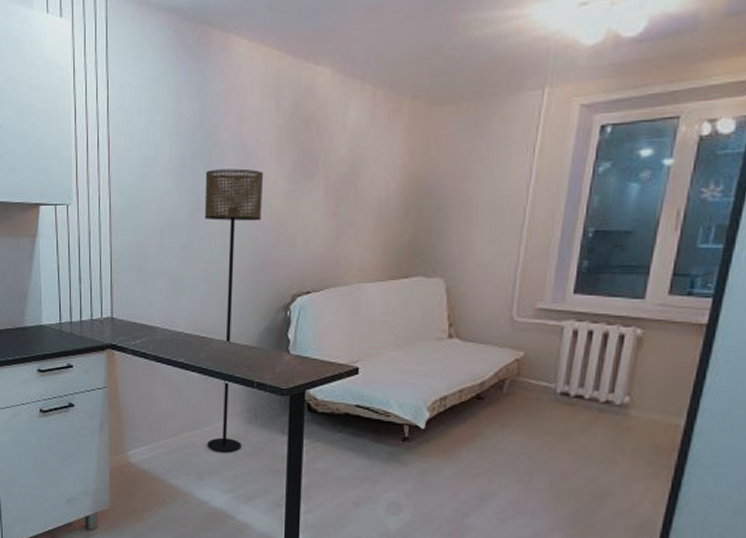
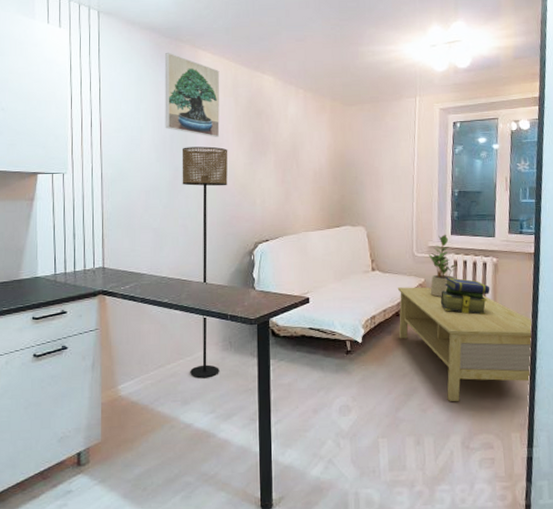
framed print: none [185,41,258,156] -> present [164,52,220,137]
coffee table: none [479,362,687,516] -> present [397,287,532,402]
potted plant: none [530,292,578,378] -> present [428,234,457,297]
stack of books: none [544,352,625,406] -> present [440,277,490,315]

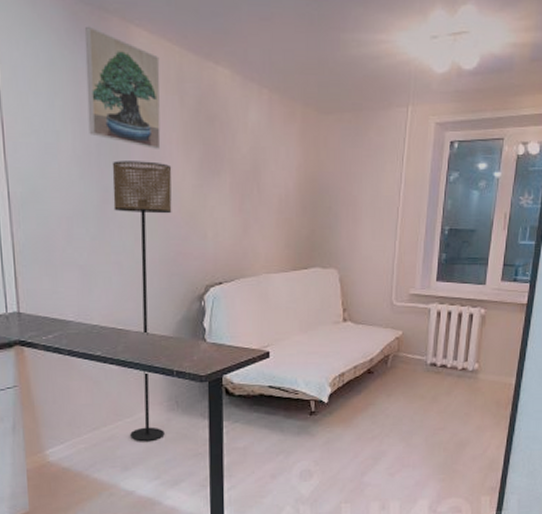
coffee table: present [397,287,532,402] -> none [370,340,516,466]
potted plant: present [428,234,457,297] -> none [408,280,441,352]
stack of books: present [440,277,490,315] -> none [418,330,475,372]

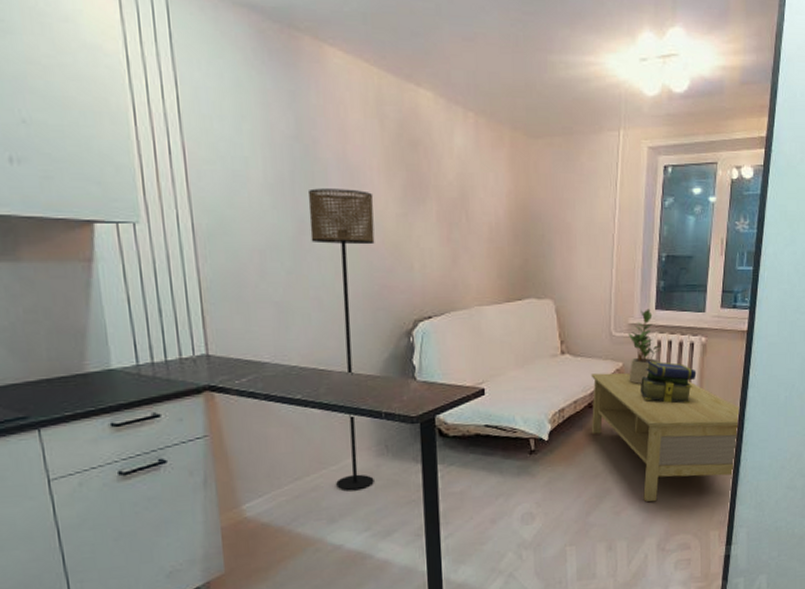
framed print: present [84,26,161,149] -> none [273,45,361,176]
coffee table: none [370,340,516,466] -> present [591,373,740,502]
potted plant: none [408,280,441,352] -> present [628,308,661,384]
stack of books: none [418,330,475,372] -> present [640,361,697,403]

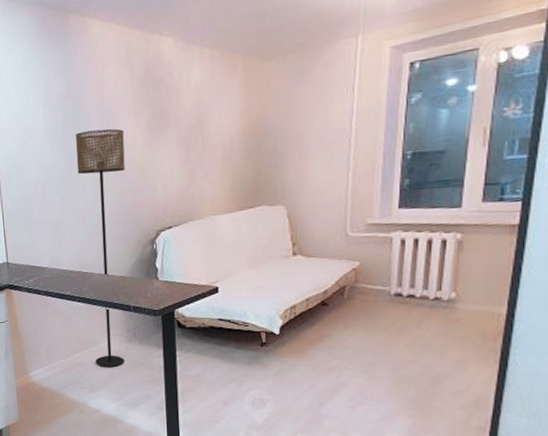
coffee table: present [591,373,740,502] -> none [324,272,508,400]
potted plant: present [628,308,661,384] -> none [366,208,405,283]
stack of books: present [640,361,697,403] -> none [379,259,450,302]

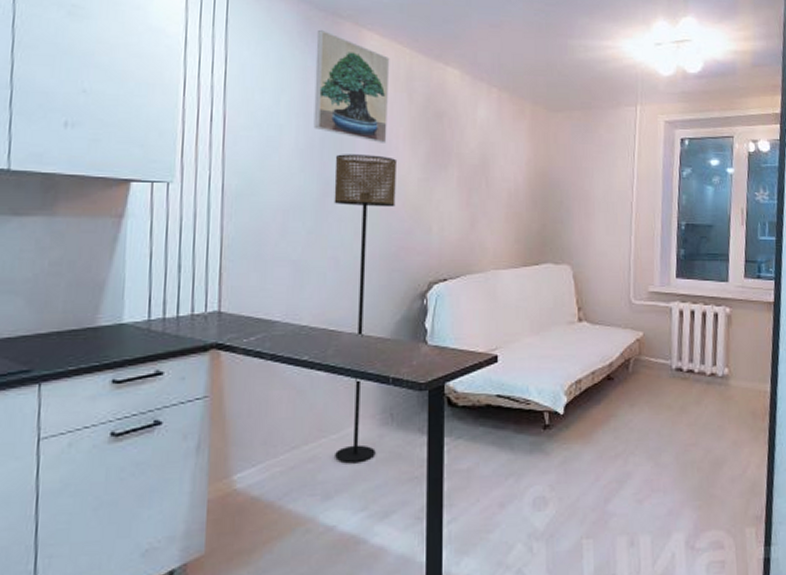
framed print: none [51,26,115,118] -> present [313,29,390,143]

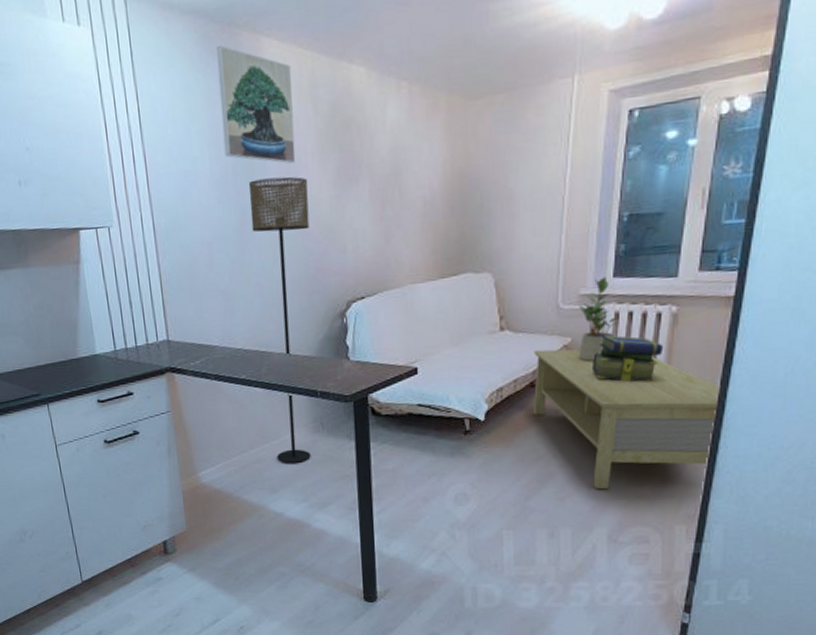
coffee table: none [609,342,771,490] -> present [533,349,720,490]
potted plant: none [648,277,683,355] -> present [578,276,619,361]
stack of books: none [662,331,722,378] -> present [591,335,664,382]

